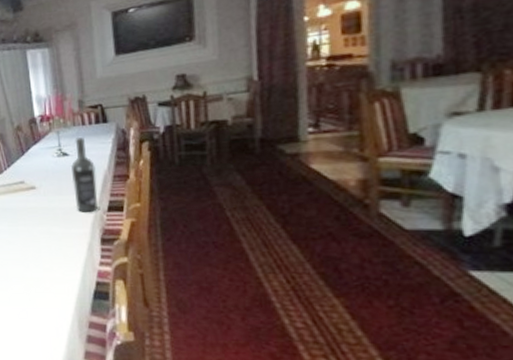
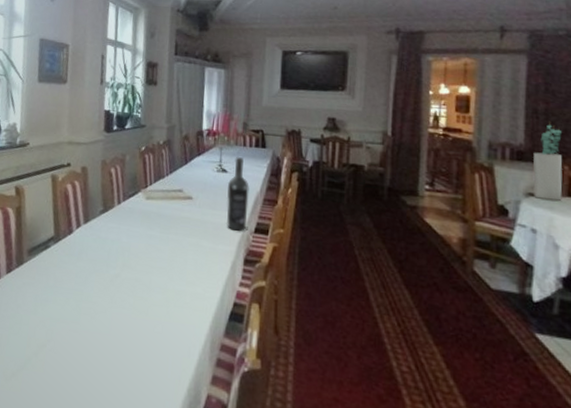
vase: none [457,18,503,118] -> present [533,121,563,202]

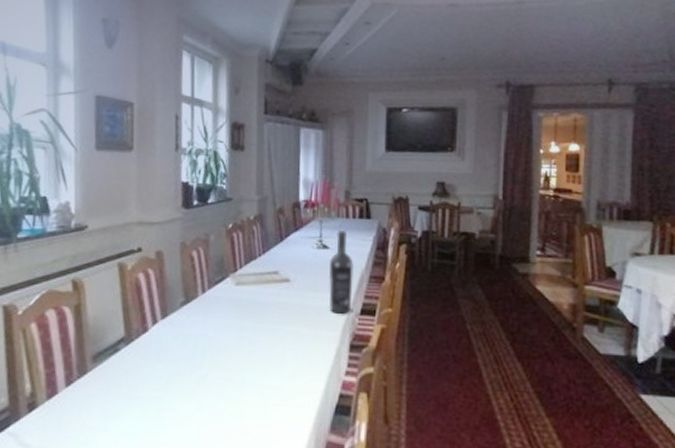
vase: present [533,121,563,202] -> none [638,178,665,260]

